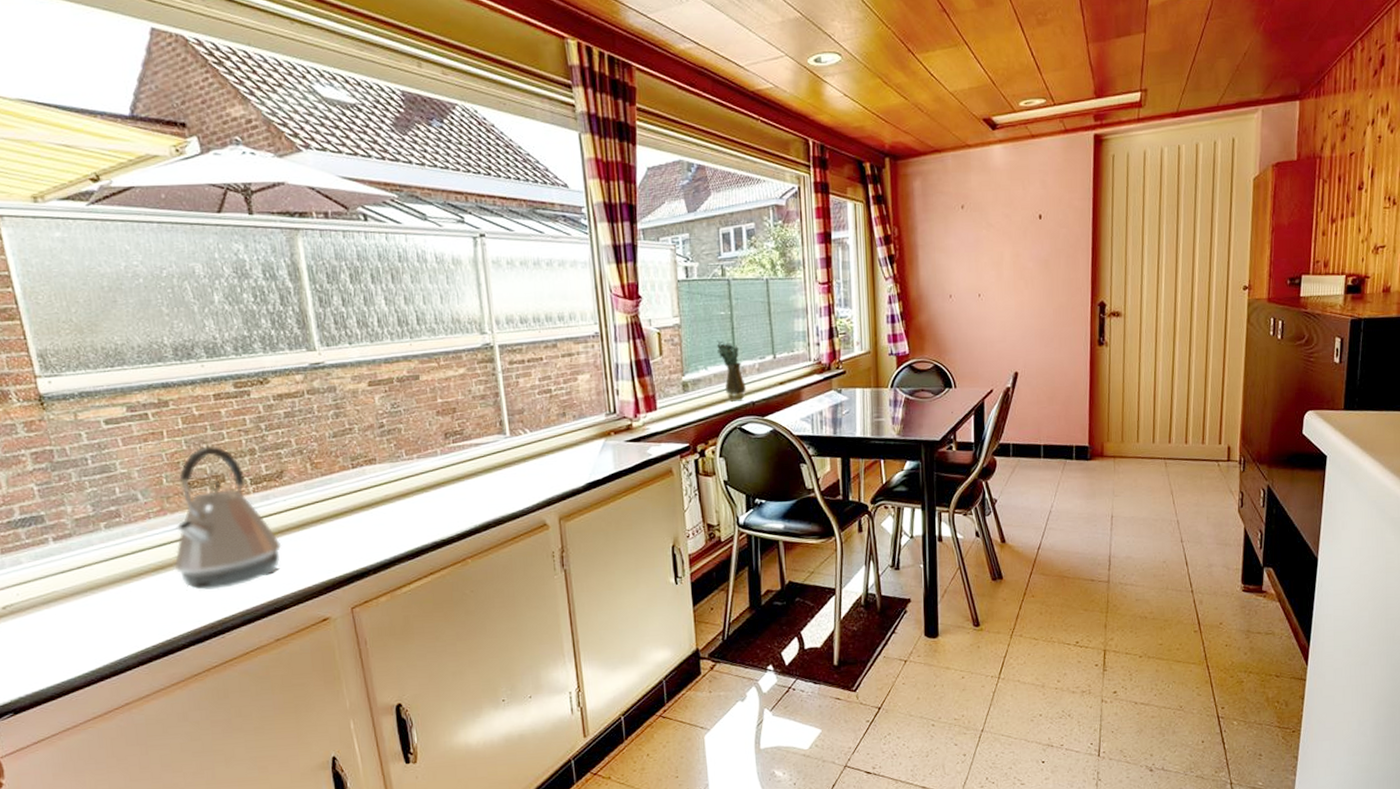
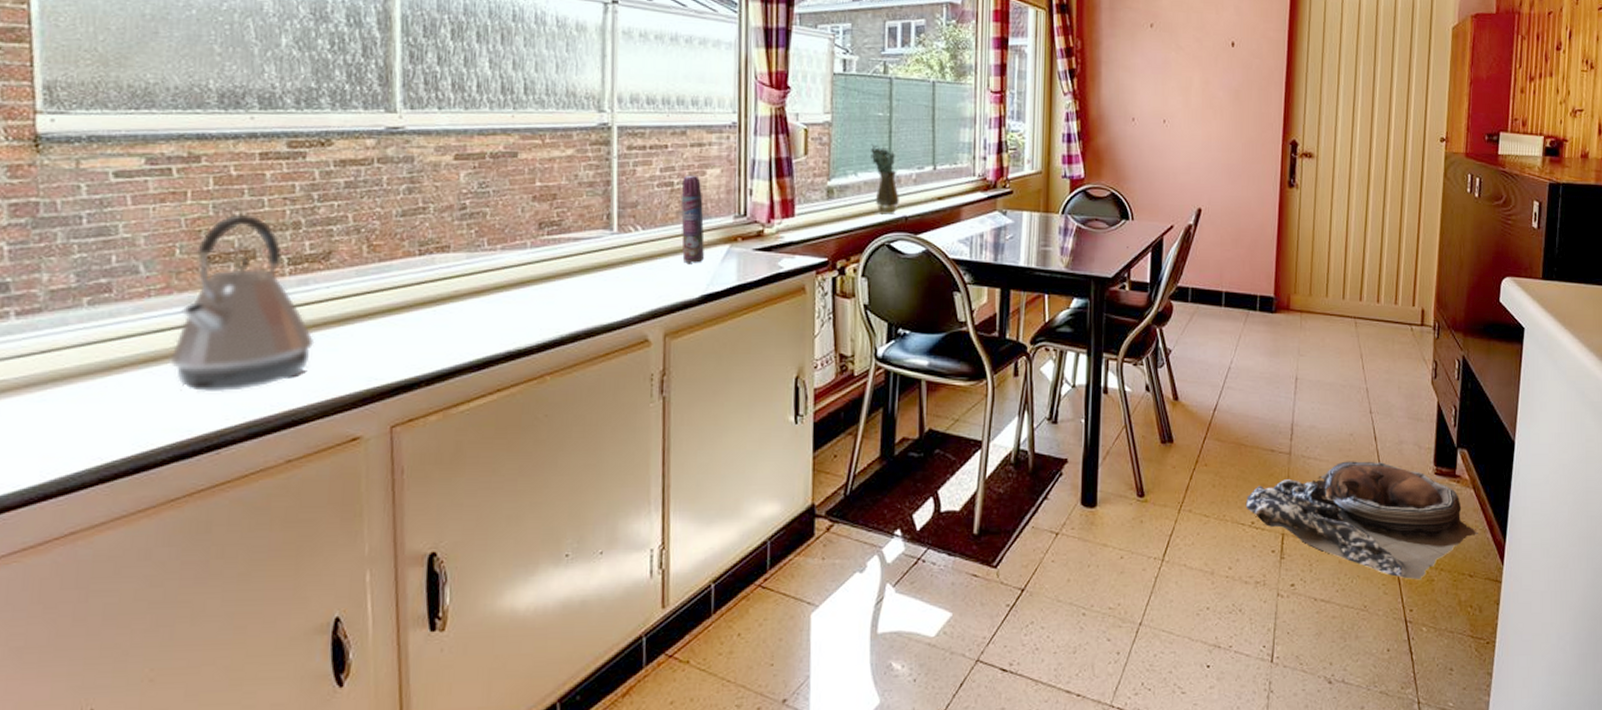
whipped cream can: none [558,381,585,457] -> present [680,175,705,263]
dog bed: none [1070,584,1284,682] -> present [1245,461,1478,580]

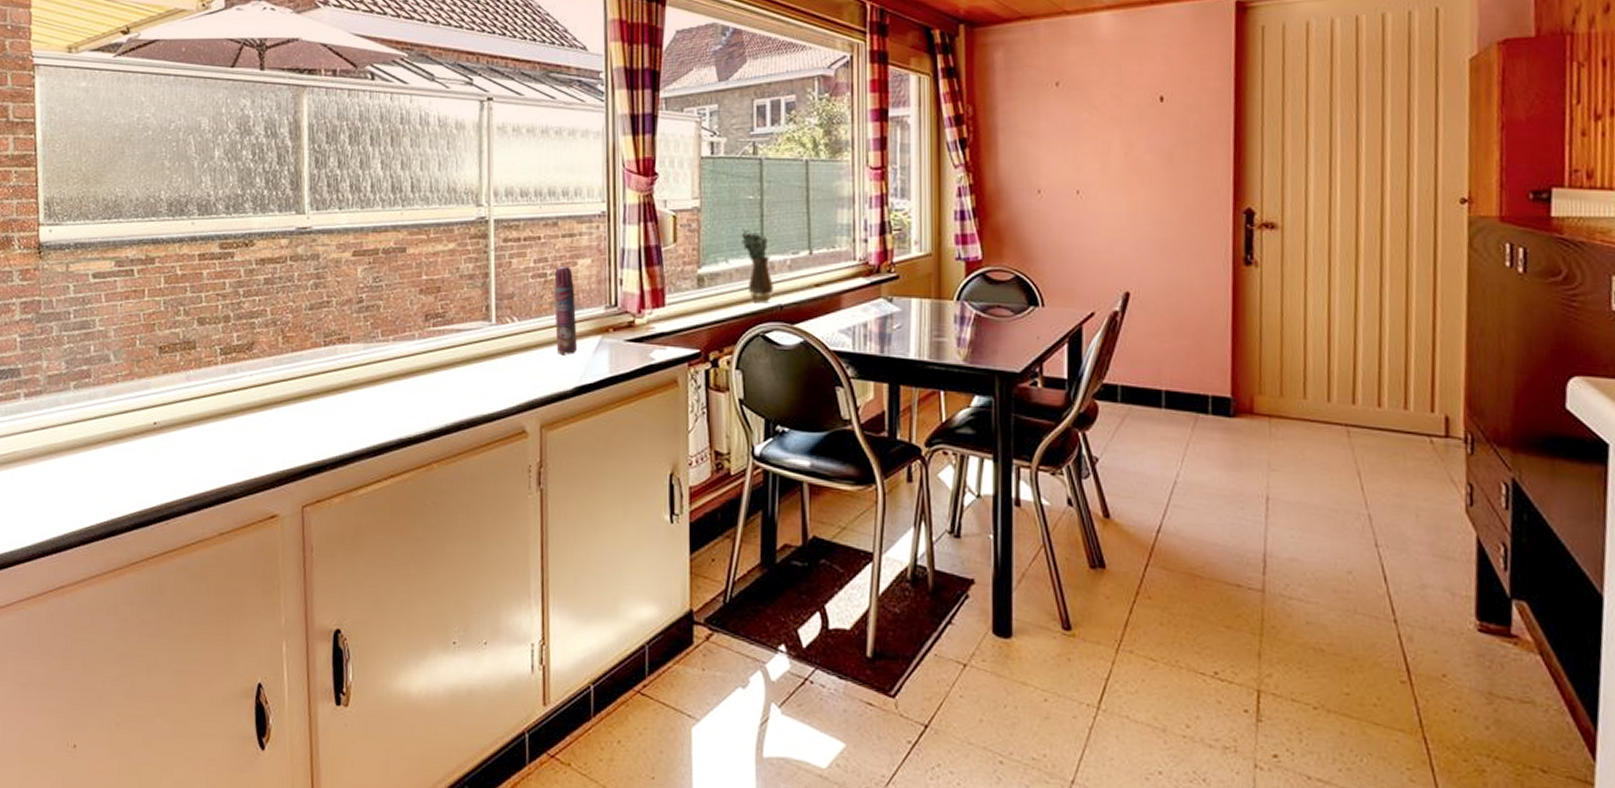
kettle: present [170,214,315,393] -> none [132,309,241,469]
dog bed: present [1245,461,1478,580] -> none [1204,605,1552,769]

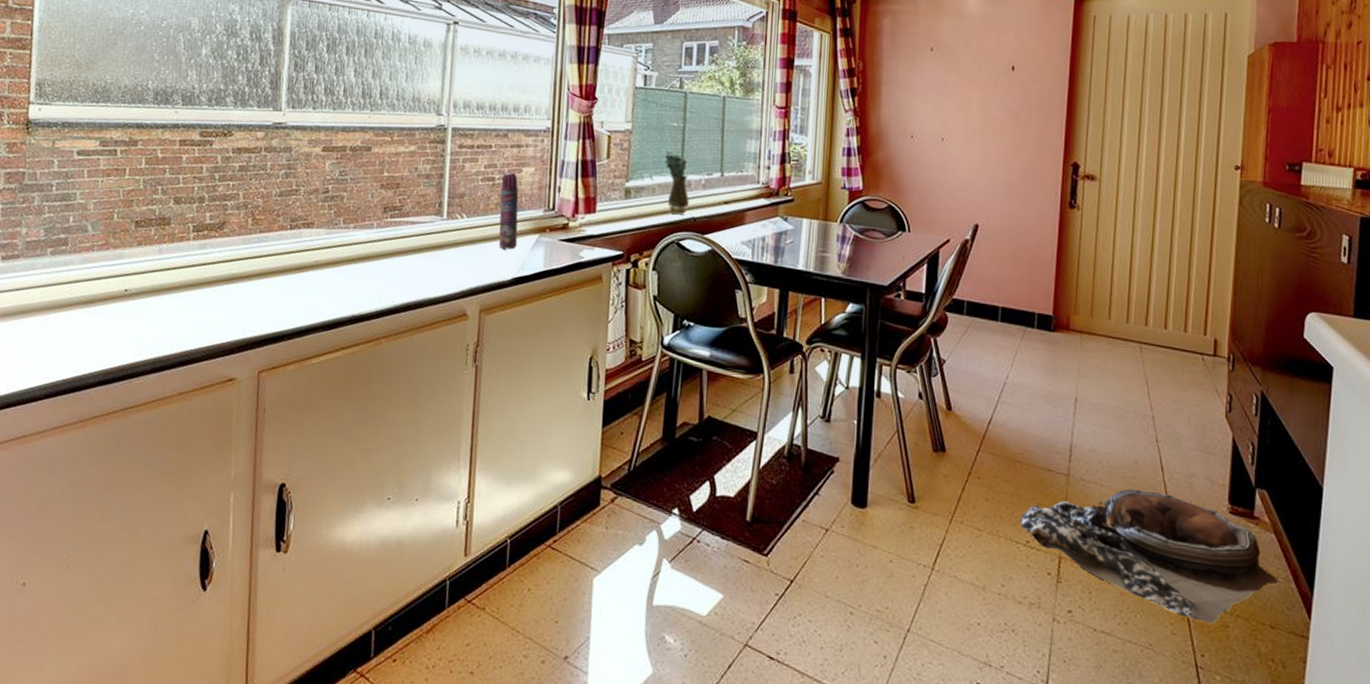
dog bed: none [1204,605,1552,769] -> present [1020,489,1281,625]

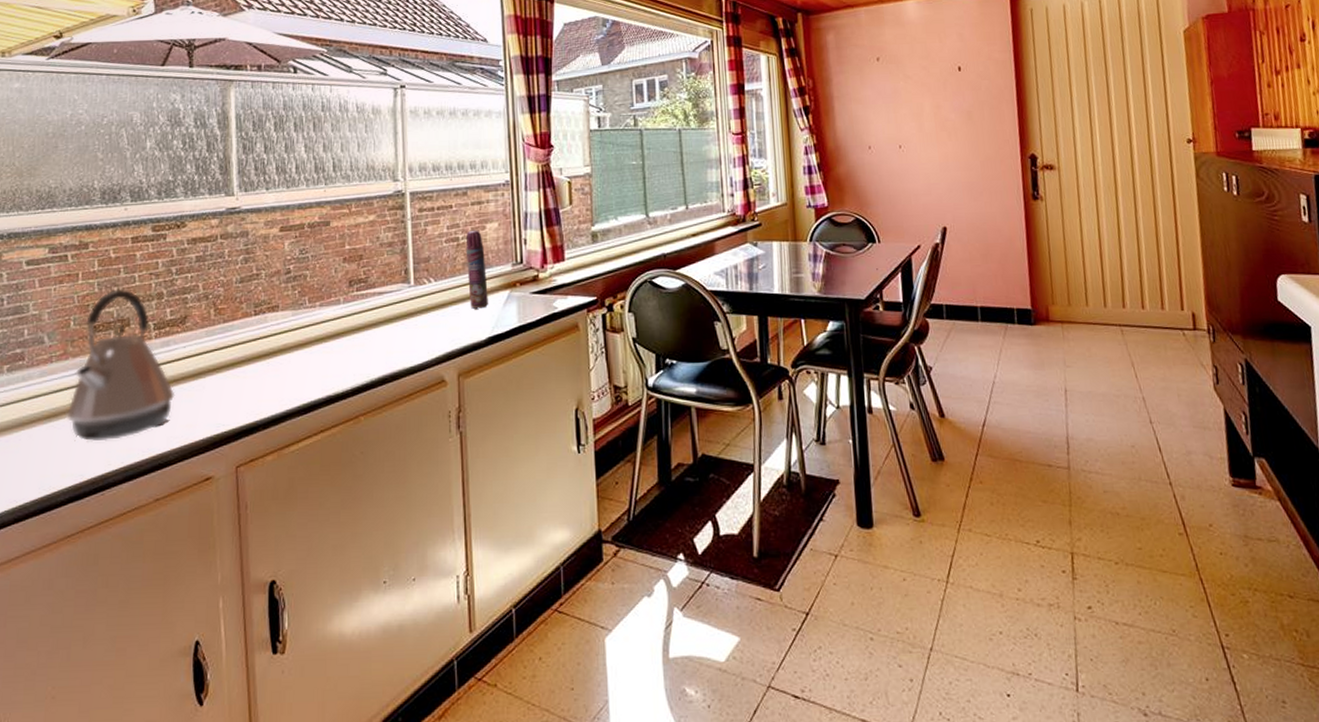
kettle: none [102,188,207,333] -> present [66,289,175,442]
vase: present [664,151,689,215] -> none [627,190,657,253]
dog bed: present [1020,489,1281,625] -> none [1027,474,1293,602]

